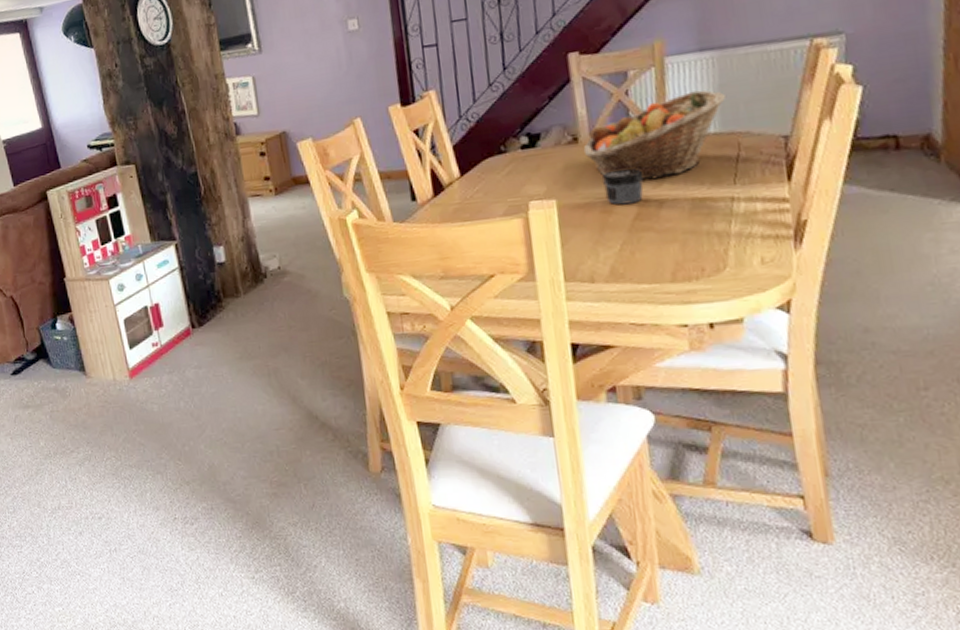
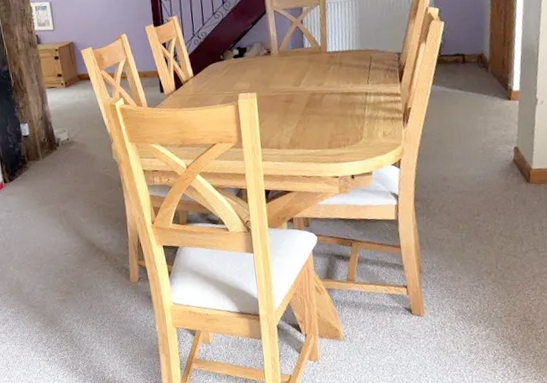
fruit basket: present [583,90,727,180] -> none [274,21,364,80]
jar: present [602,168,644,205] -> none [286,72,312,97]

